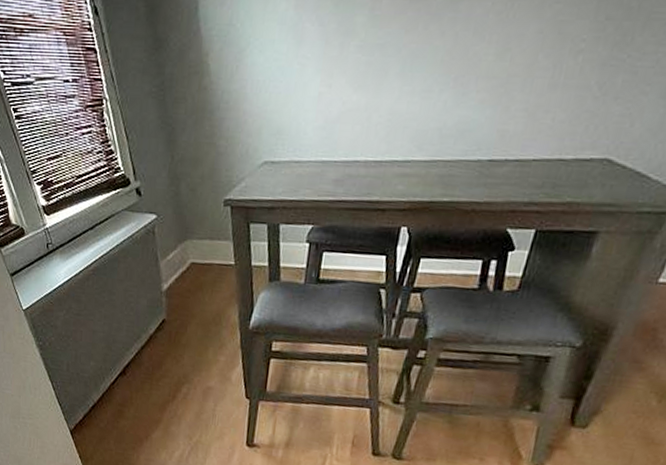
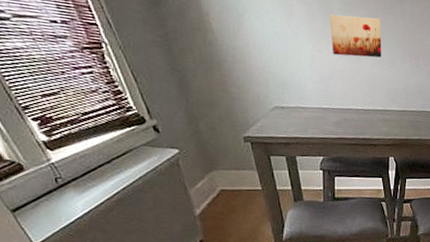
wall art: none [345,30,420,89] -> present [330,14,382,58]

